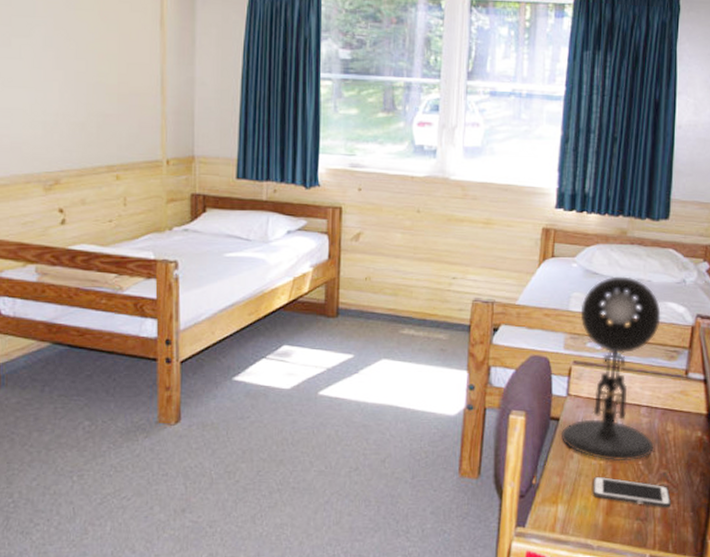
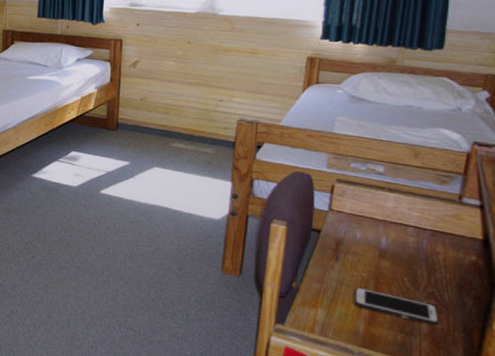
desk lamp: present [560,276,661,462] -> none [321,102,432,277]

